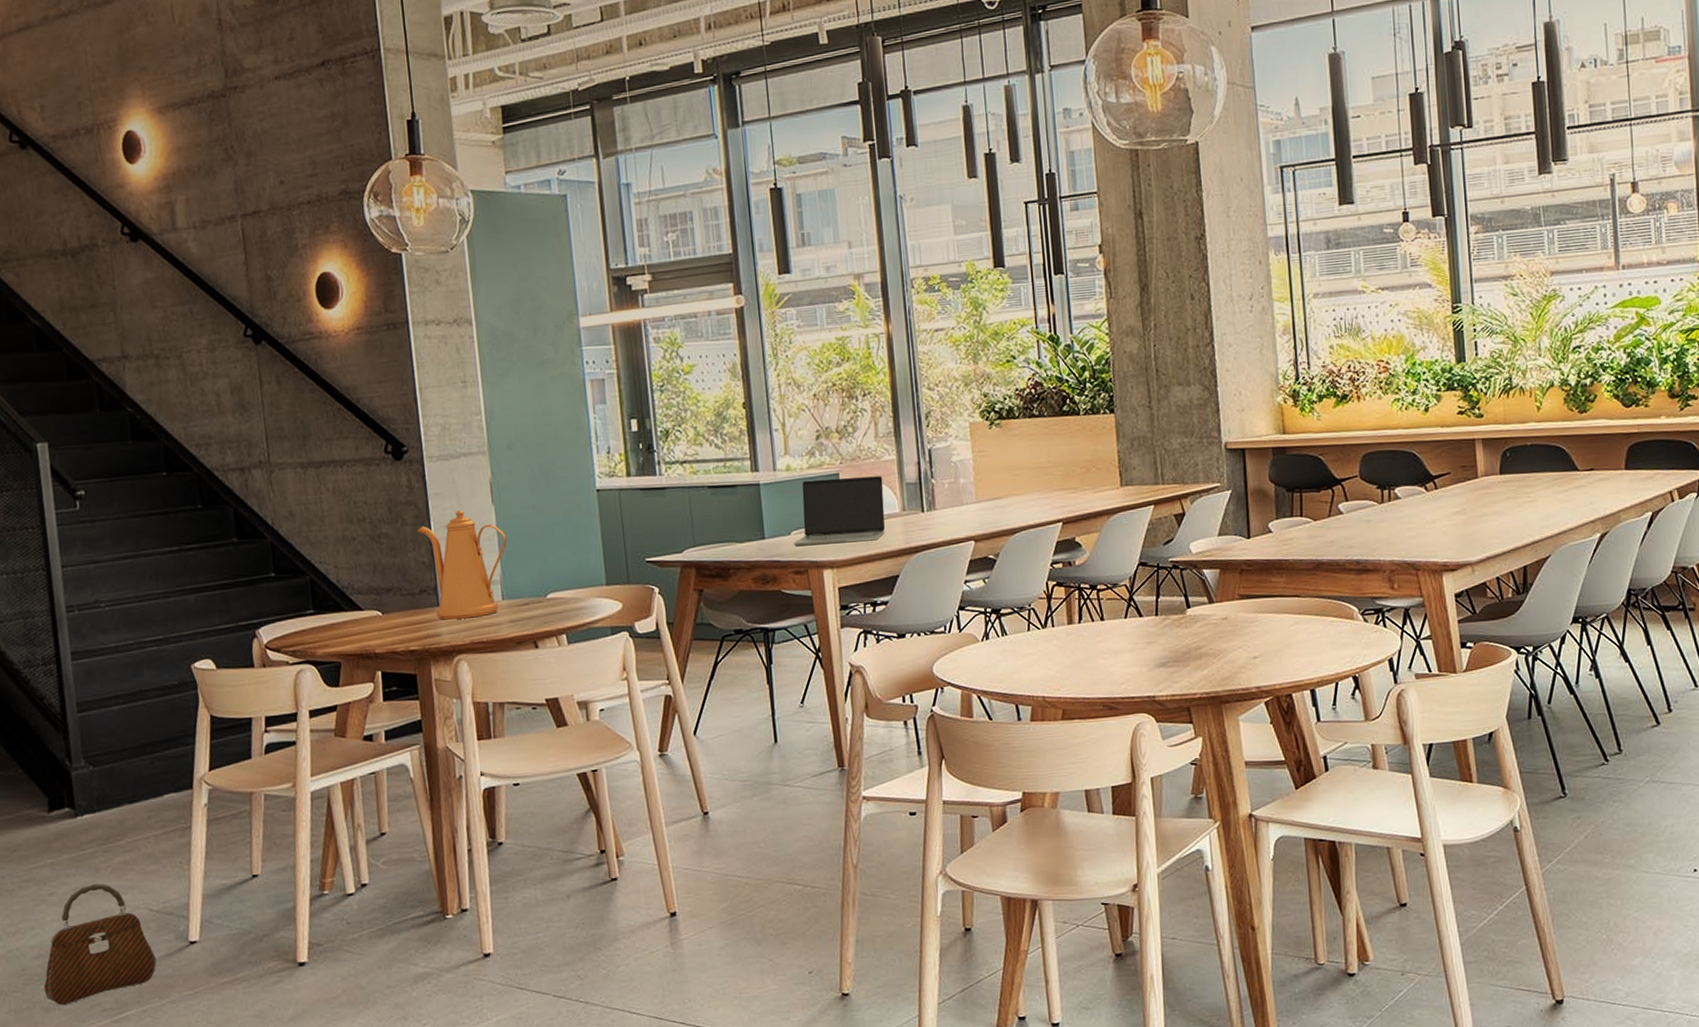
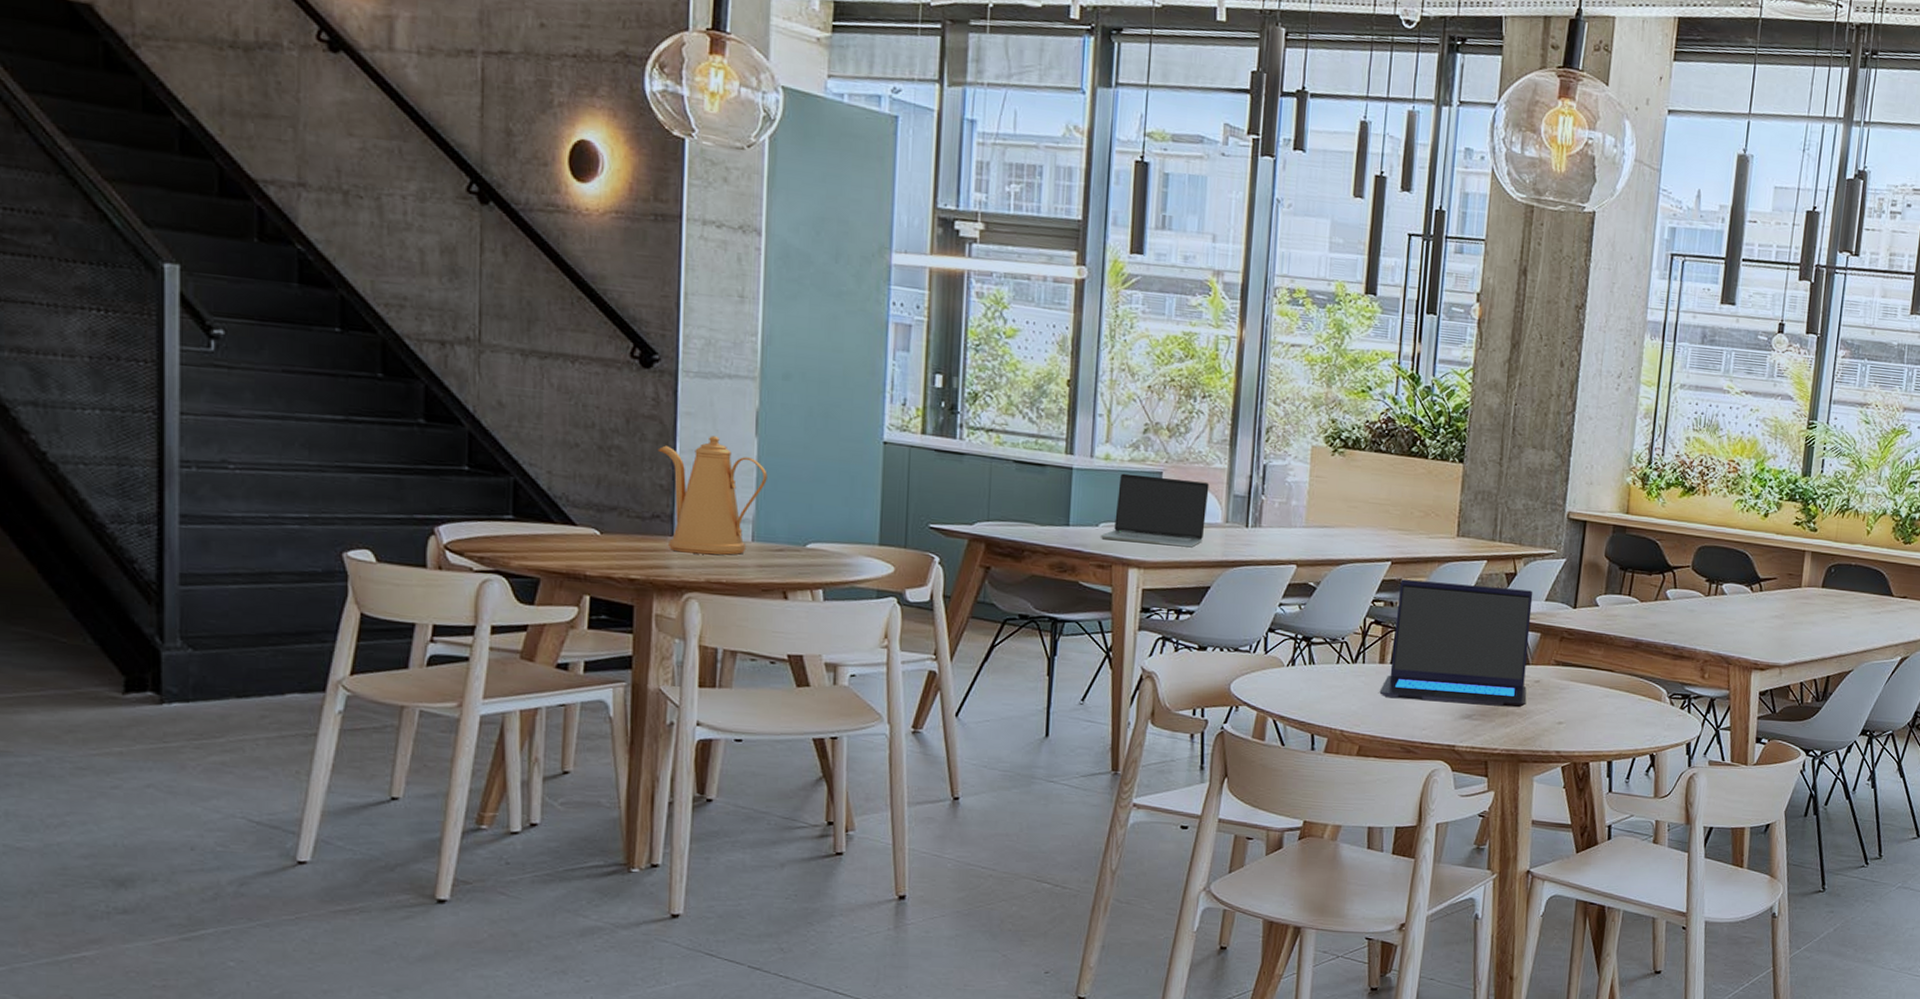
handbag: present [43,883,157,1005] -> none [90,782,250,914]
laptop: none [1072,528,1218,658] -> present [1379,579,1533,708]

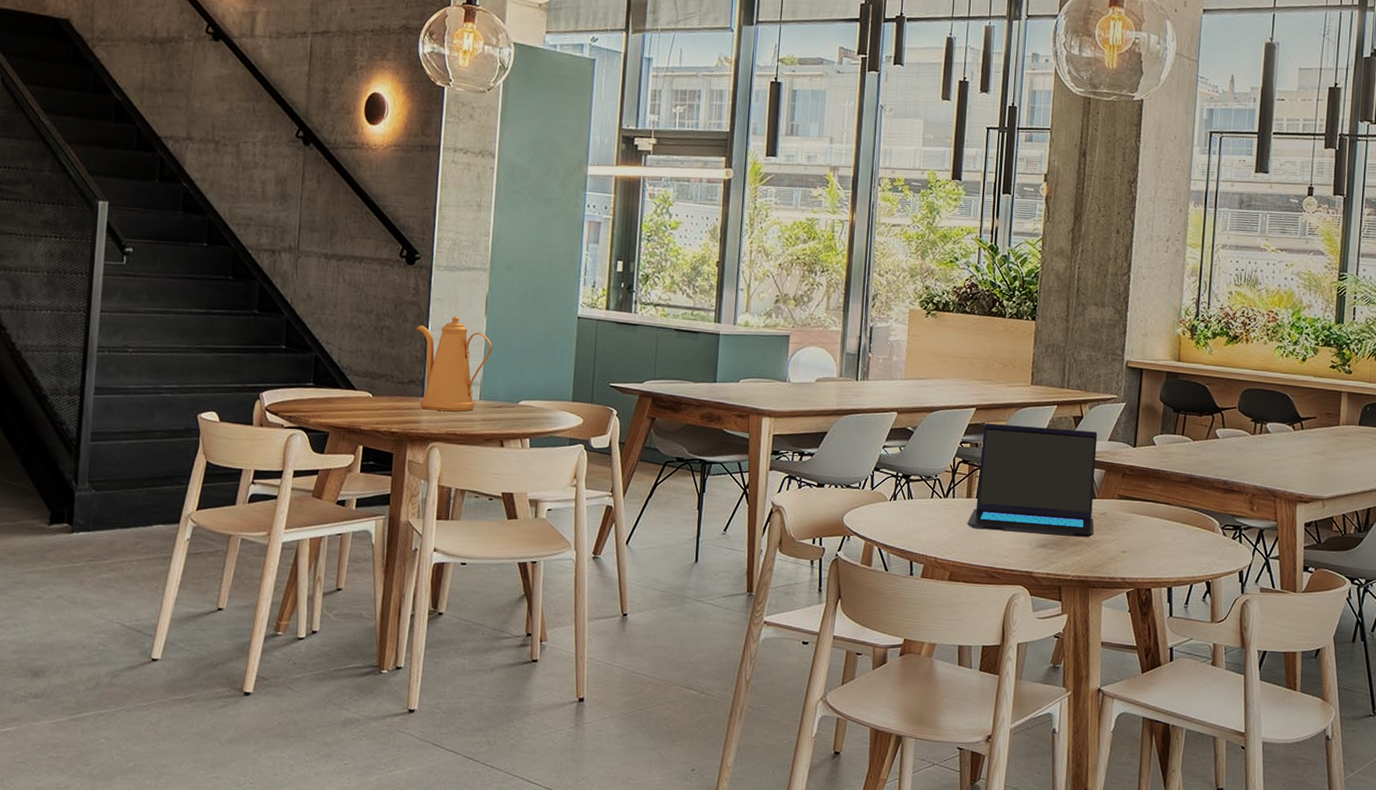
laptop: present [1101,473,1209,548] -> none [741,337,827,399]

